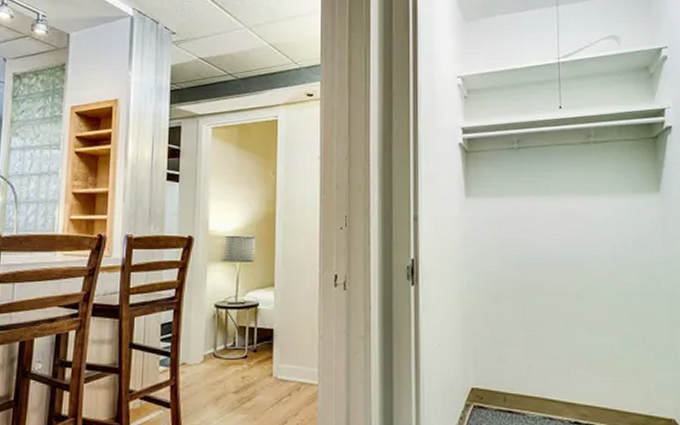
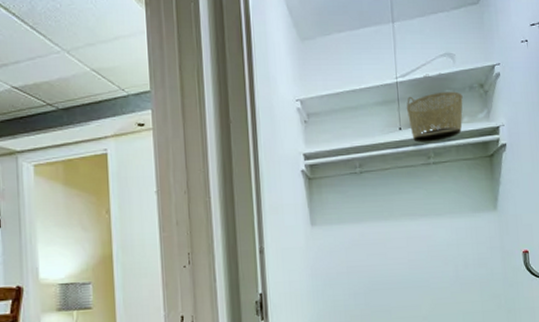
basket: none [567,73,627,122] -> present [406,91,463,143]

